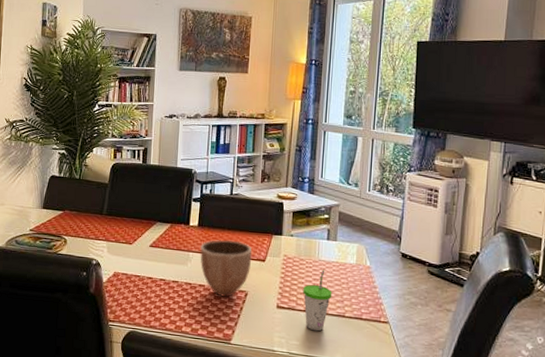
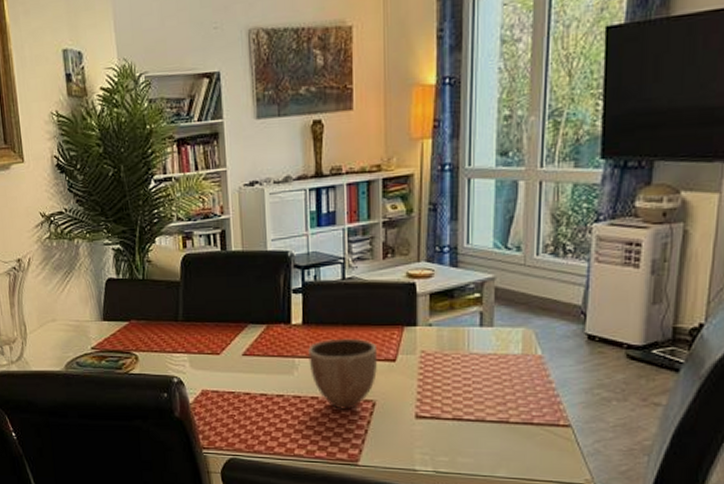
cup: present [303,270,332,332] -> none [450,365,490,443]

